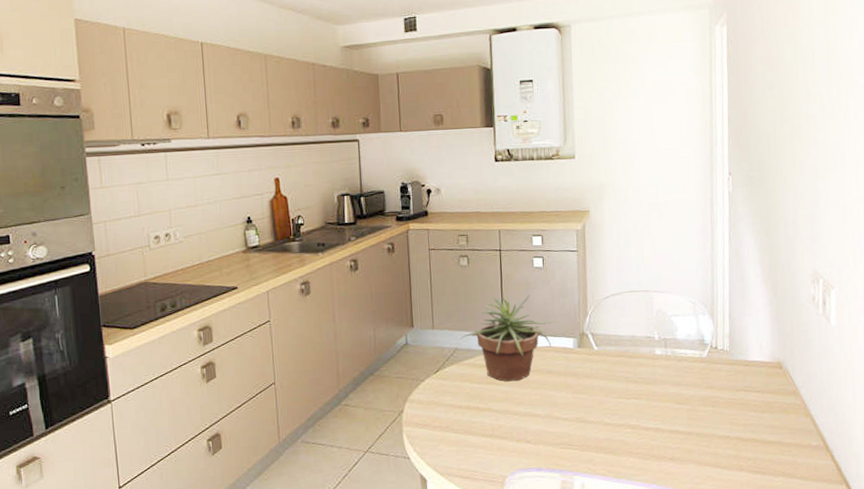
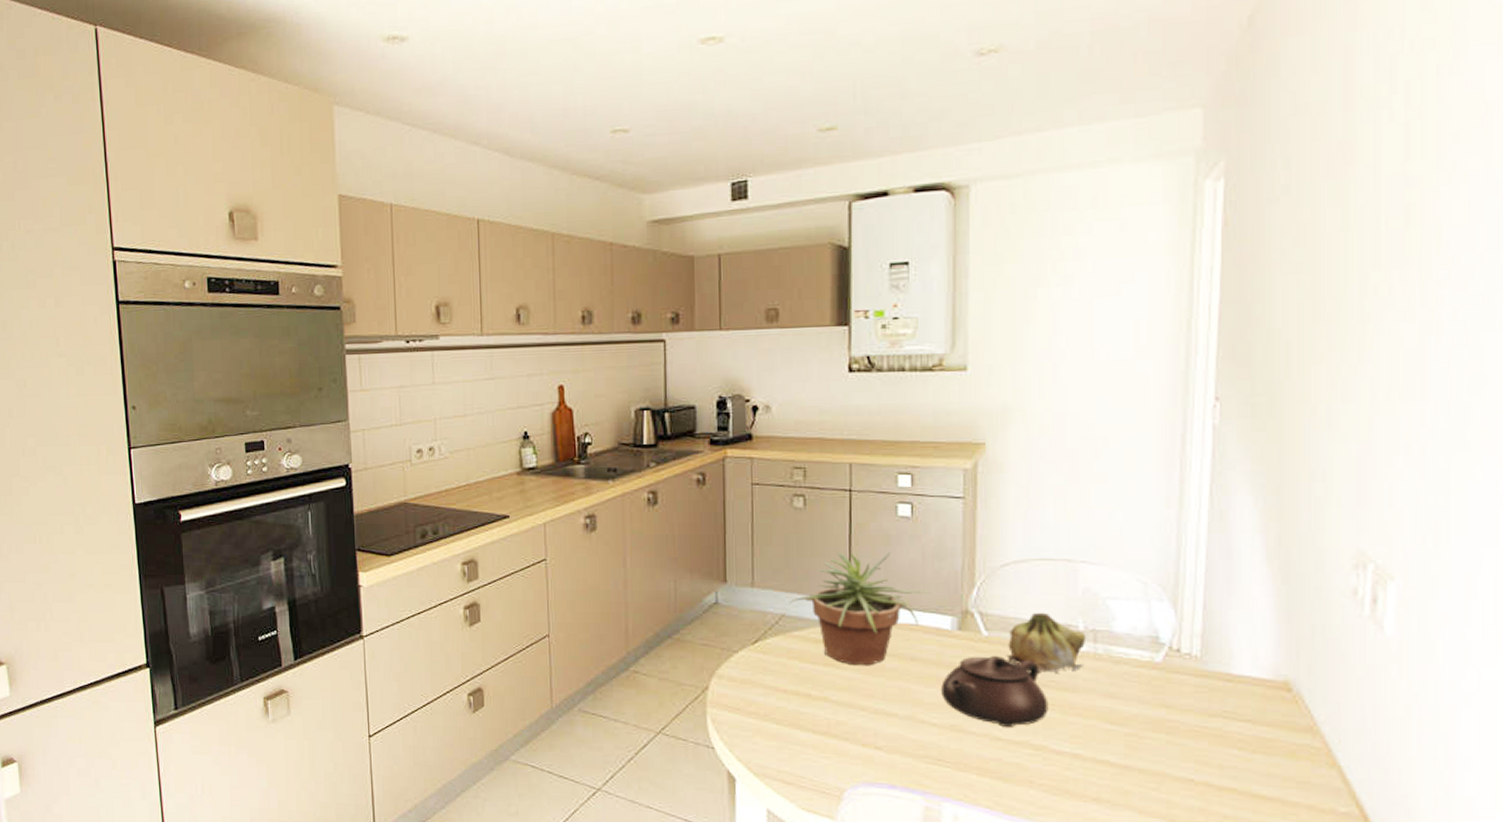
teapot: none [569,364,639,415] -> present [941,656,1049,727]
fruit: none [610,329,661,373] -> present [1006,612,1087,673]

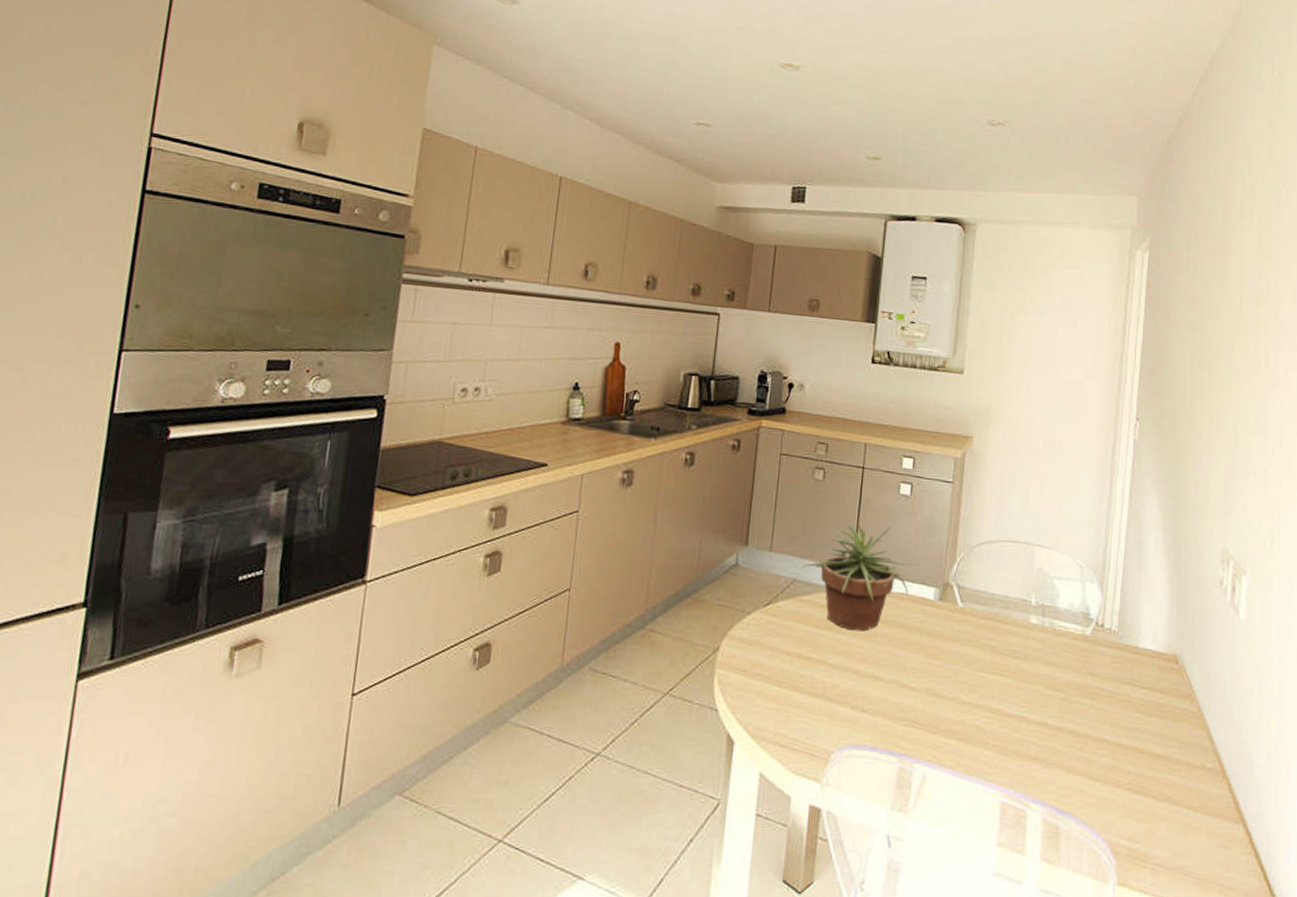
teapot: present [941,656,1049,727] -> none [921,625,1005,692]
fruit: present [1006,612,1087,673] -> none [975,587,1037,643]

